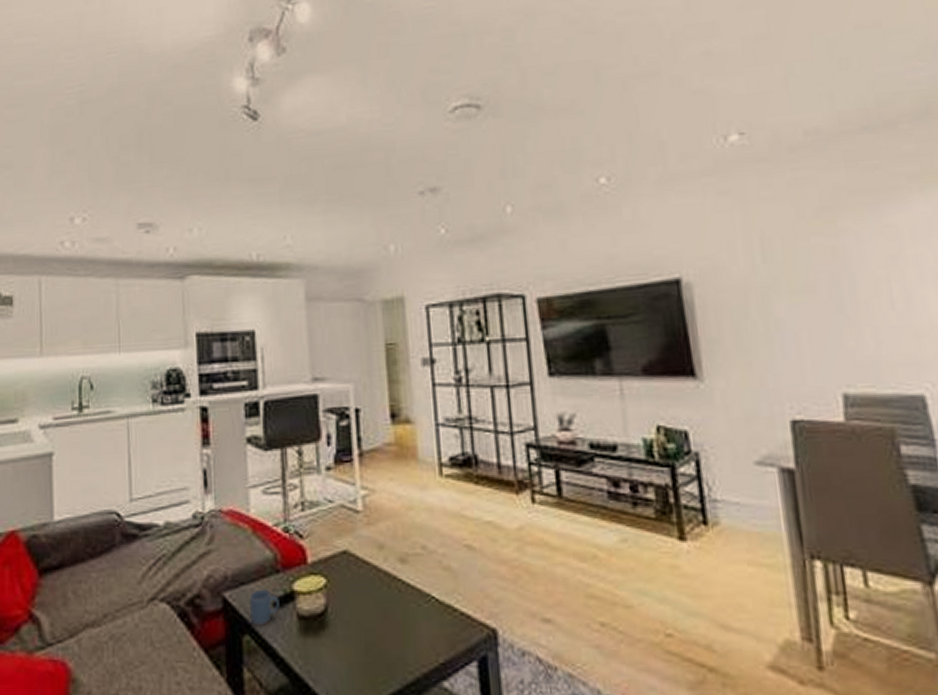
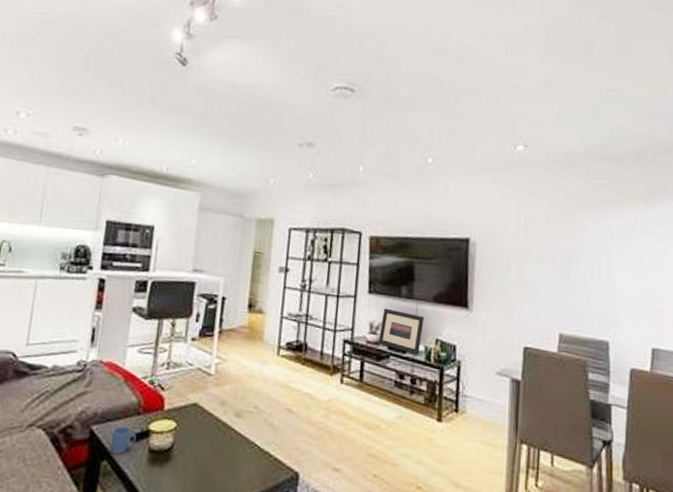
picture frame: none [573,393,636,451] -> present [378,308,425,355]

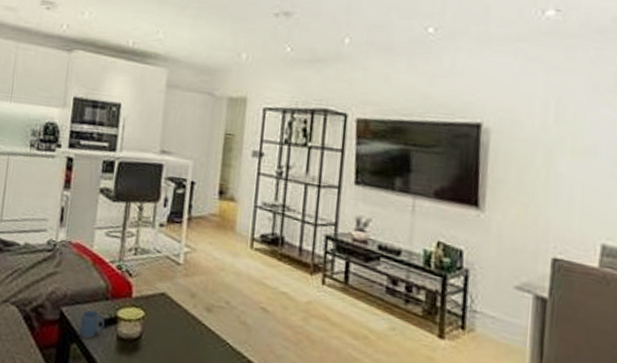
picture frame: present [378,308,425,355] -> none [366,202,423,259]

